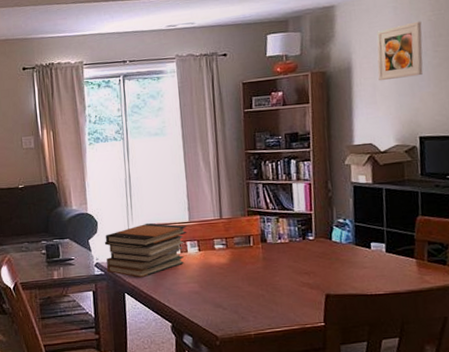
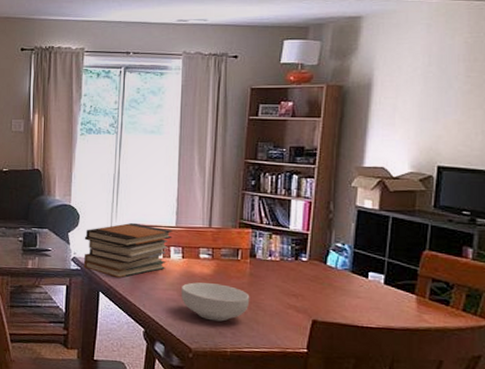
cereal bowl: none [201,271,267,307] -> present [180,282,250,322]
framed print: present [376,21,423,81] -> none [400,42,456,102]

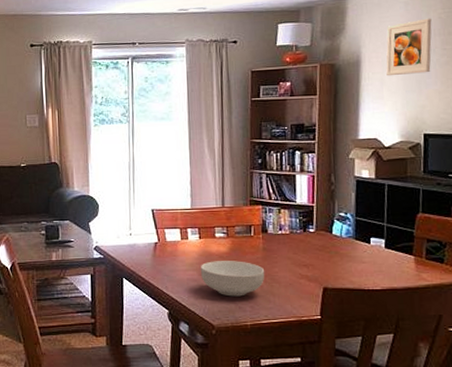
book stack: present [83,222,173,279] -> none [104,208,189,263]
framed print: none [400,42,456,102] -> present [386,18,432,76]

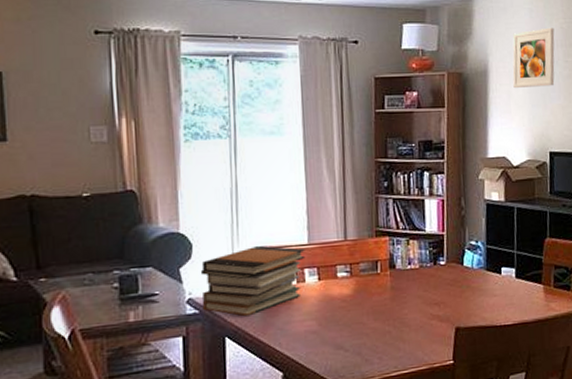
book stack: none [104,208,189,263] -> present [200,245,306,317]
cereal bowl: present [200,261,265,297] -> none [320,304,394,348]

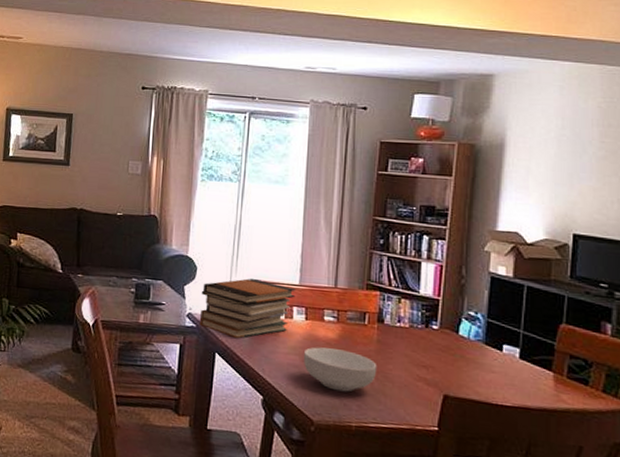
cereal bowl: none [320,304,394,348] -> present [303,347,377,392]
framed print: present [512,27,555,89] -> none [534,106,590,166]

